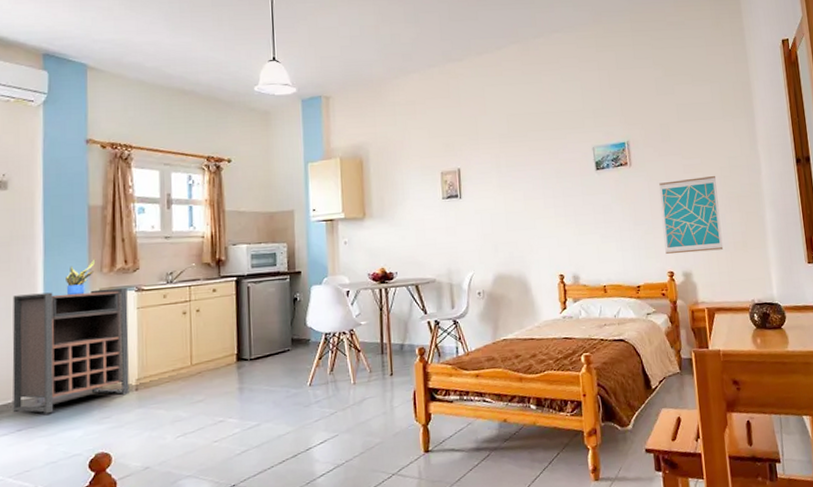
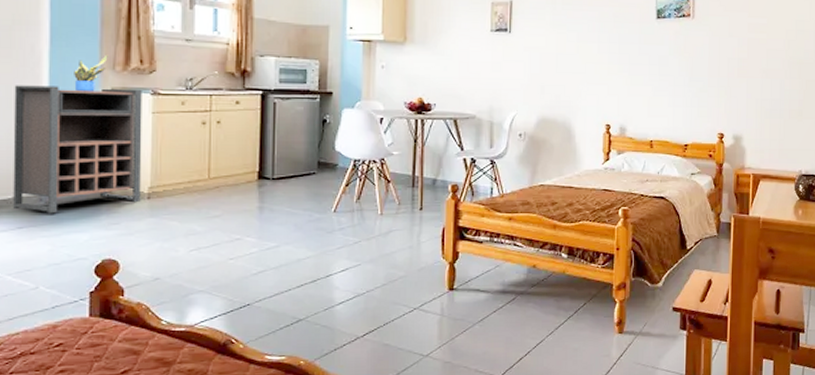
wall art: present [659,175,724,254] -> none [718,38,780,116]

